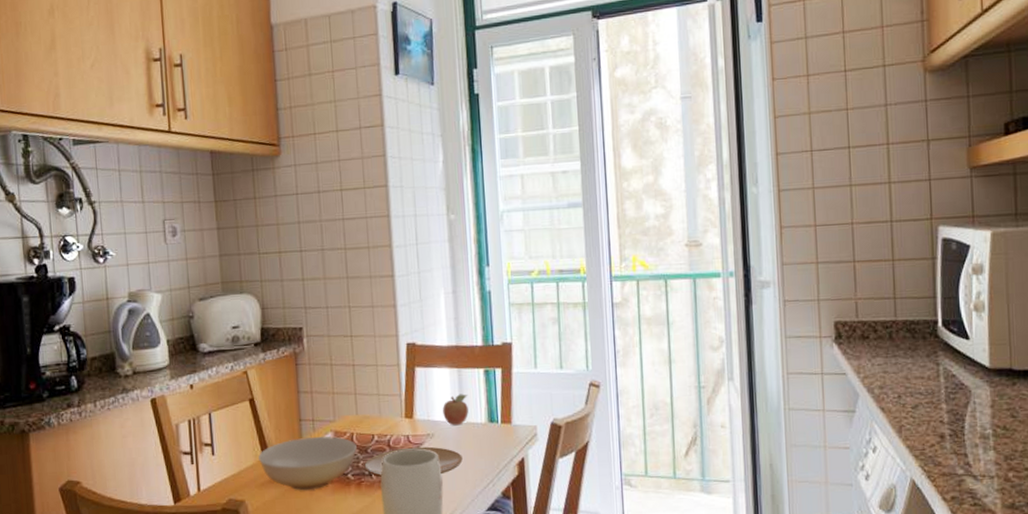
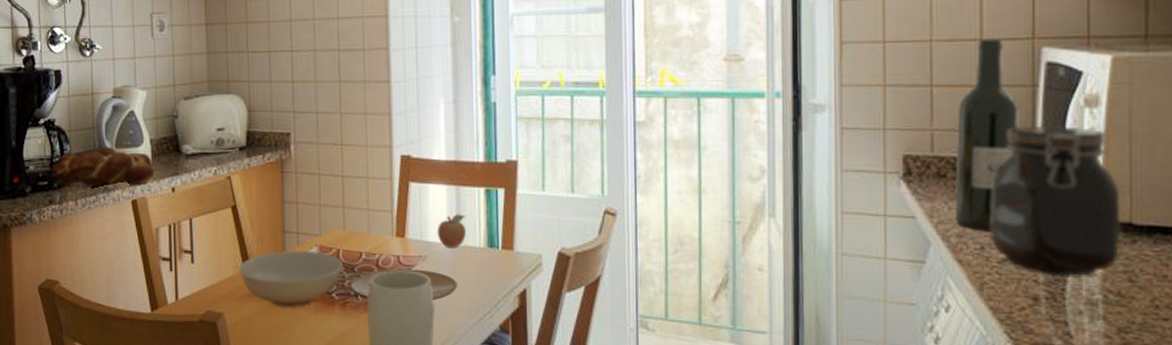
bread loaf: none [67,348,173,391] -> present [49,146,155,188]
wine bottle: none [875,220,925,383] -> present [954,38,1021,232]
jar: none [904,291,1004,415] -> present [990,125,1121,276]

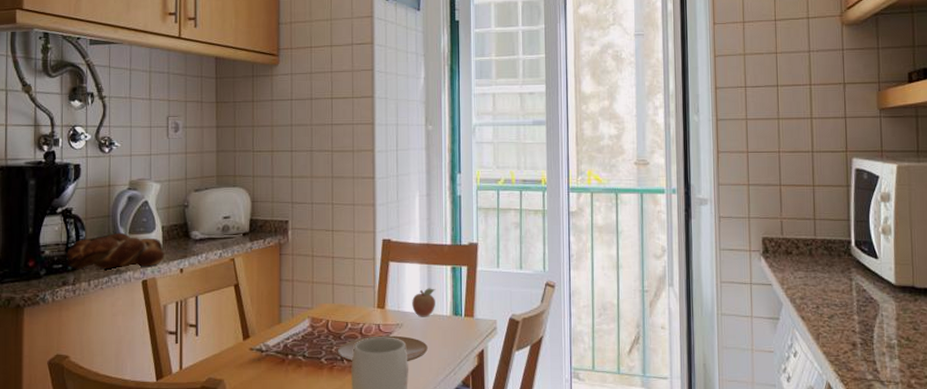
bowl: present [239,250,343,308] -> none [239,322,331,373]
wine bottle: present [954,38,1021,232] -> none [797,151,841,295]
jar: present [990,125,1121,276] -> none [822,215,908,327]

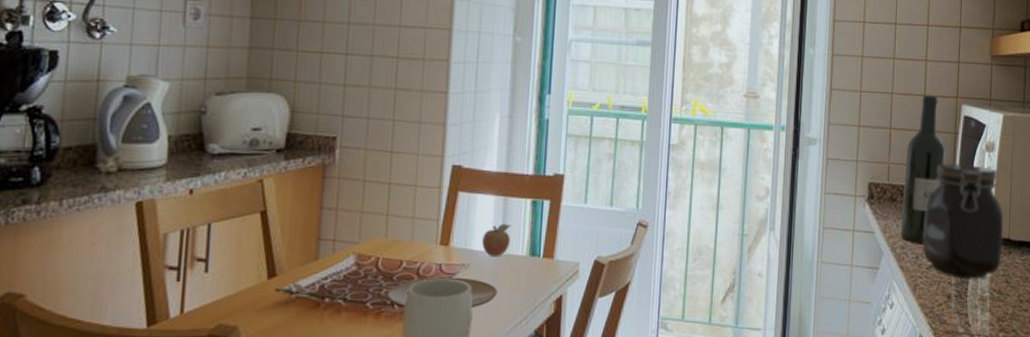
bread loaf: present [64,232,165,270] -> none [26,140,170,185]
wine bottle: none [797,151,841,295] -> present [900,94,946,244]
jar: none [822,215,908,327] -> present [923,163,1004,279]

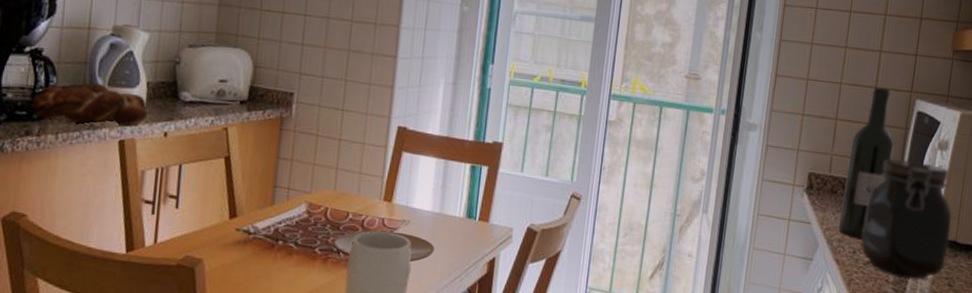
bread loaf: none [26,140,170,185] -> present [29,83,148,126]
fruit: present [482,223,511,257] -> none [422,185,450,217]

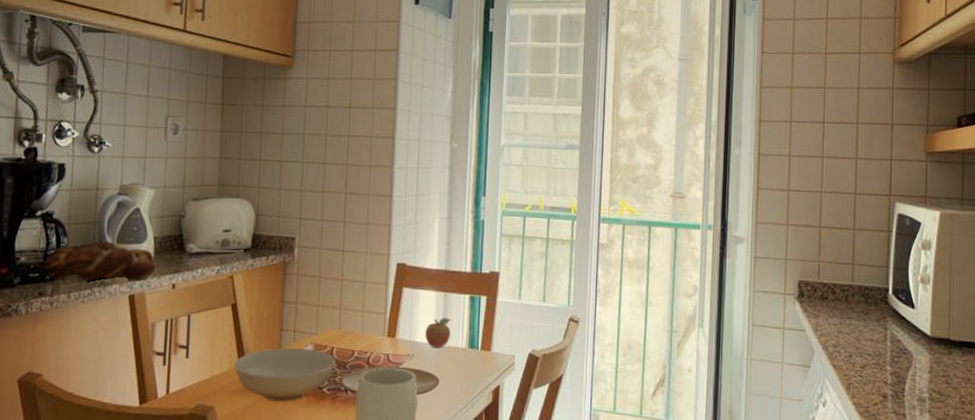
bowl: none [225,204,329,259] -> present [234,347,336,402]
fruit: none [422,185,450,217] -> present [425,317,451,349]
wine bottle: present [838,86,895,239] -> none [832,193,880,343]
jar: present [861,158,952,279] -> none [856,261,943,379]

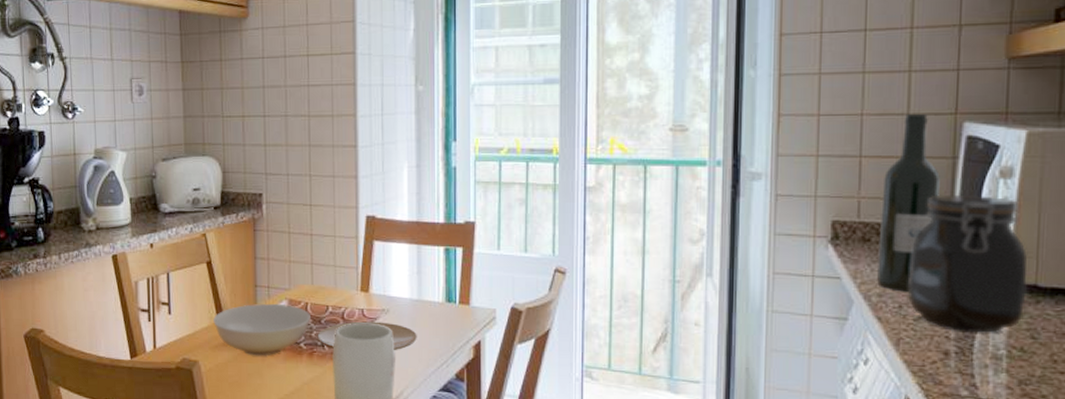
bread loaf: present [41,241,156,280] -> none [34,204,134,243]
fruit: present [425,317,451,349] -> none [399,271,426,303]
wine bottle: none [832,193,880,343] -> present [876,113,941,292]
jar: none [856,261,943,379] -> present [908,194,1028,333]

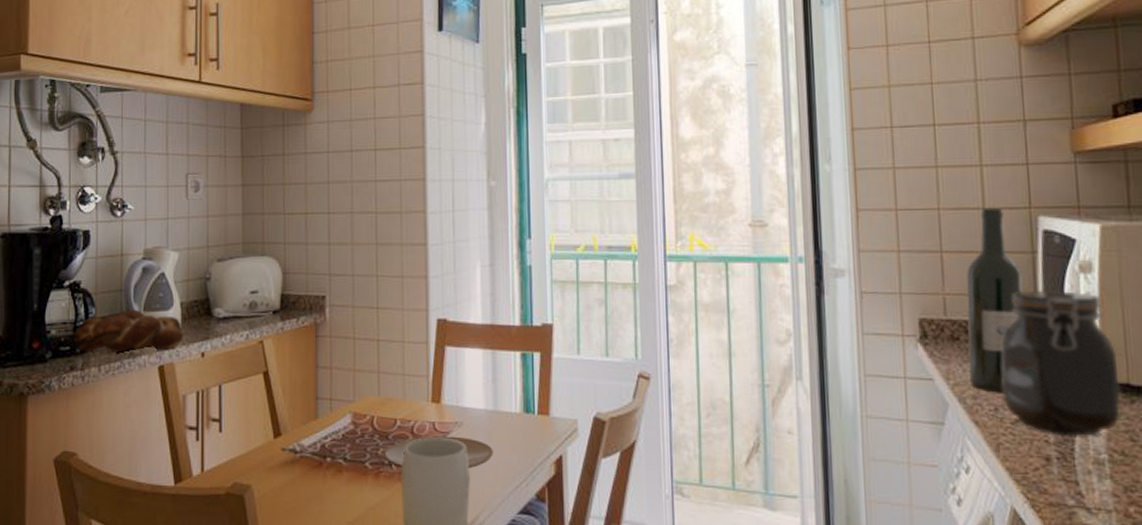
bread loaf: none [34,204,134,243] -> present [72,309,184,353]
bowl: present [213,303,310,356] -> none [269,417,377,478]

